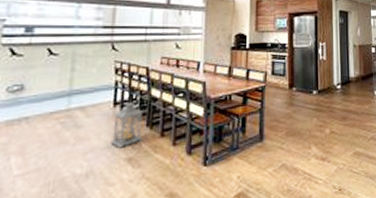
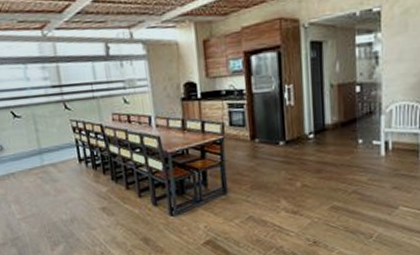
lantern: present [110,102,144,148] -> none [81,158,111,199]

